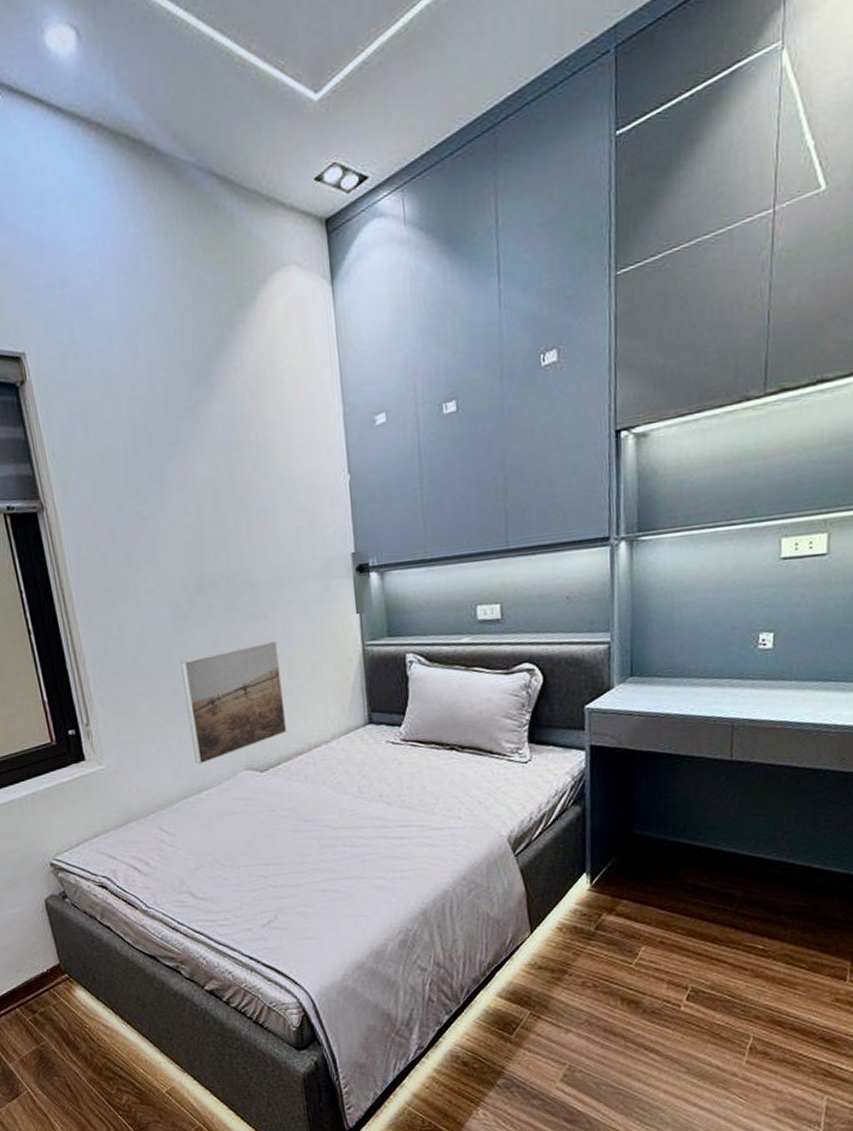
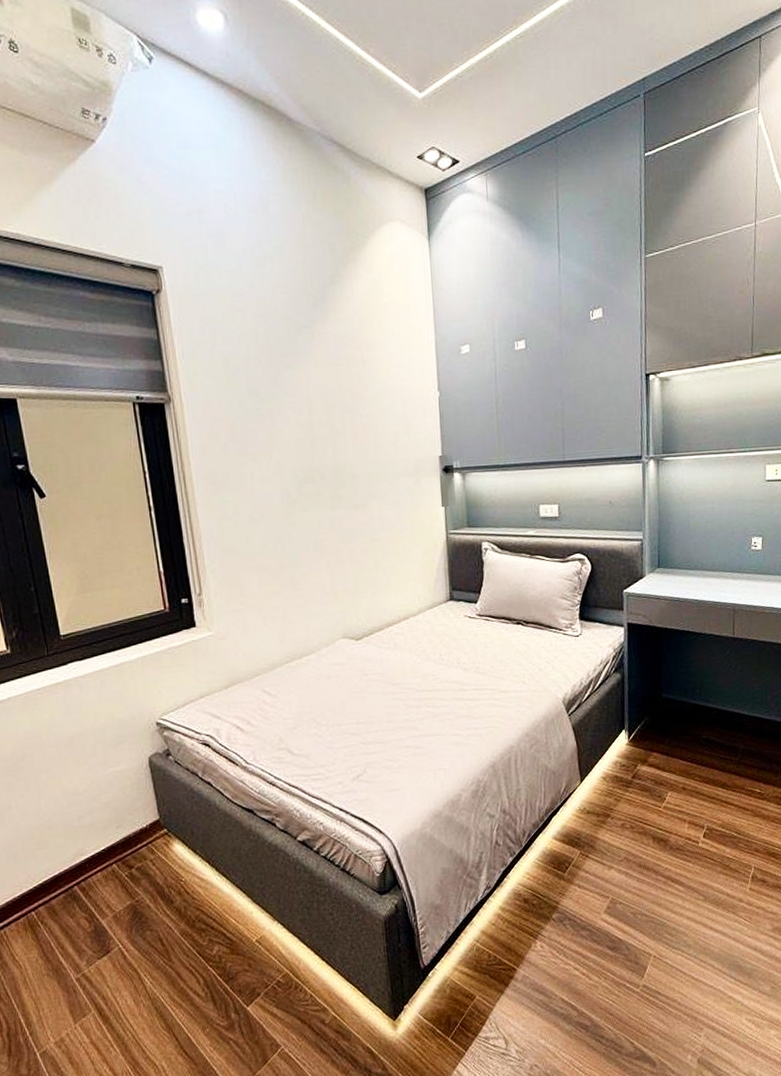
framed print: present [181,640,288,765] -> none [289,526,381,633]

